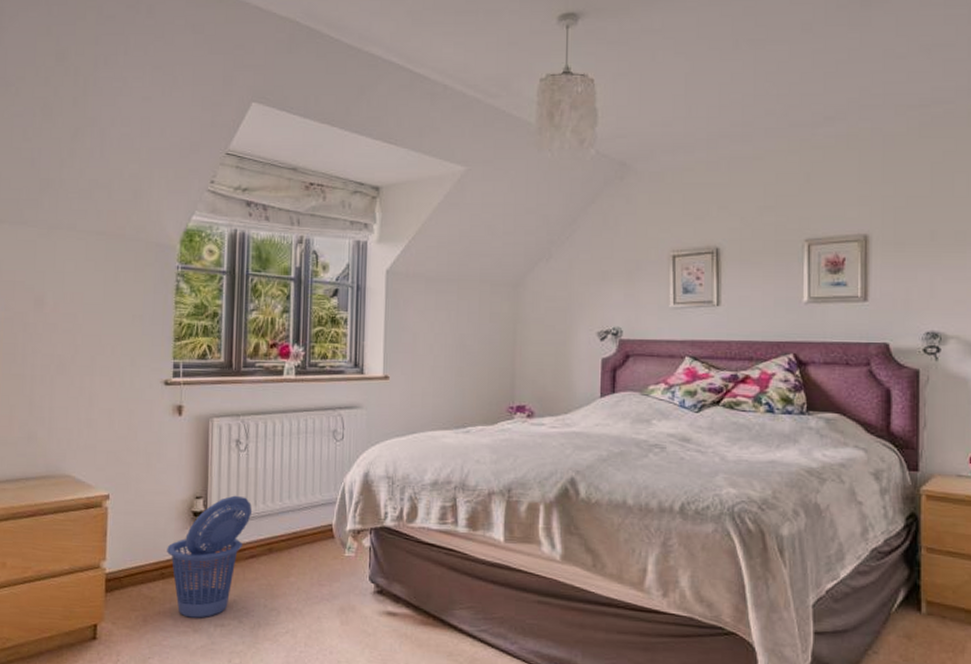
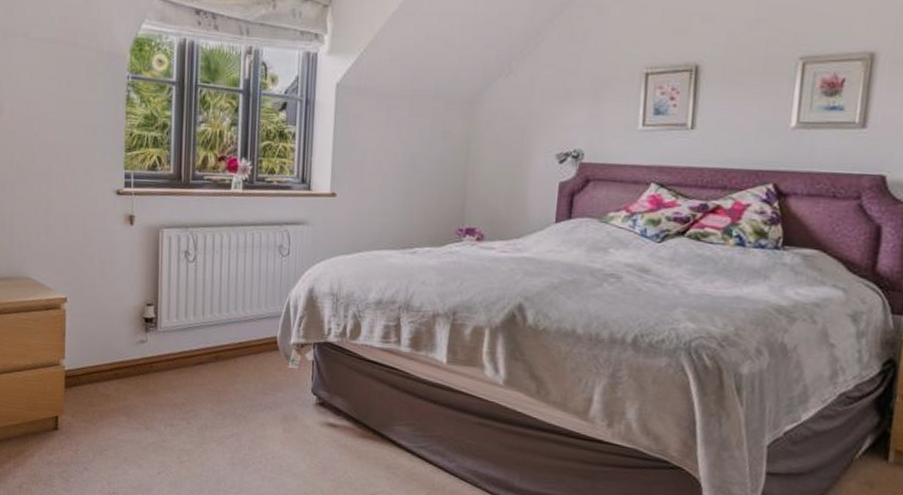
laundry basket: present [167,495,253,618] -> none [120,304,201,417]

